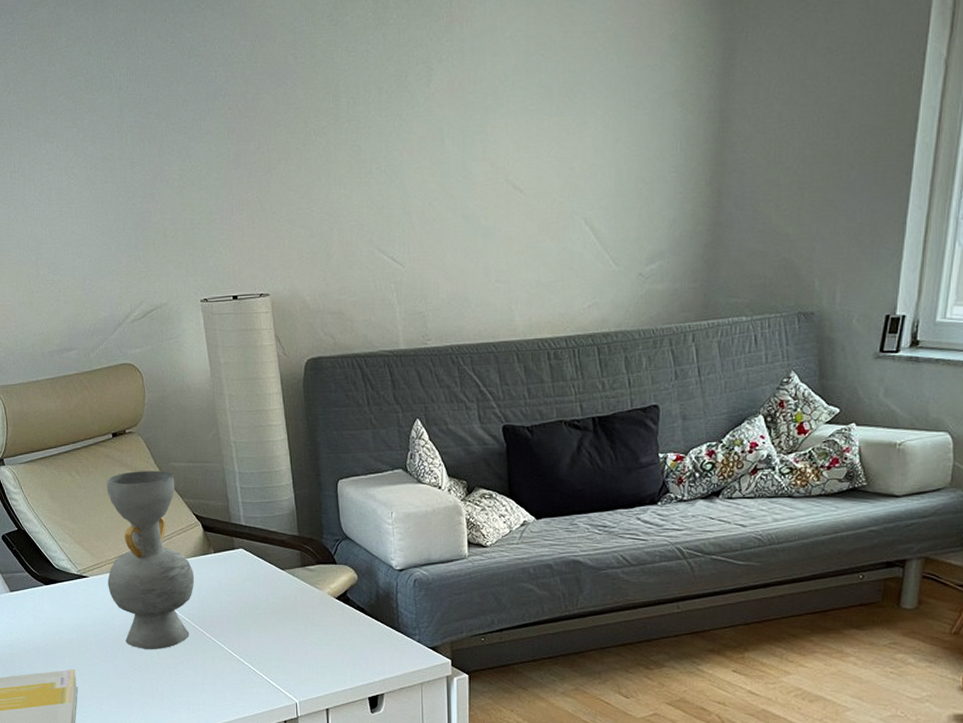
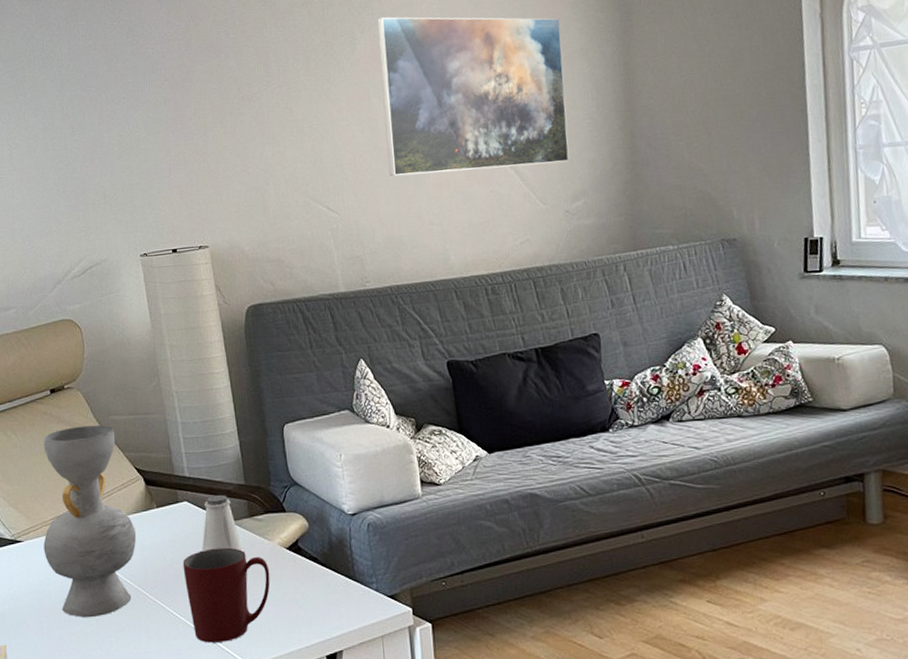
mug: none [237,594,319,679] -> present [182,547,270,643]
saltshaker: none [255,544,294,599] -> present [201,494,243,552]
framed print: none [457,43,656,228] -> present [377,16,570,176]

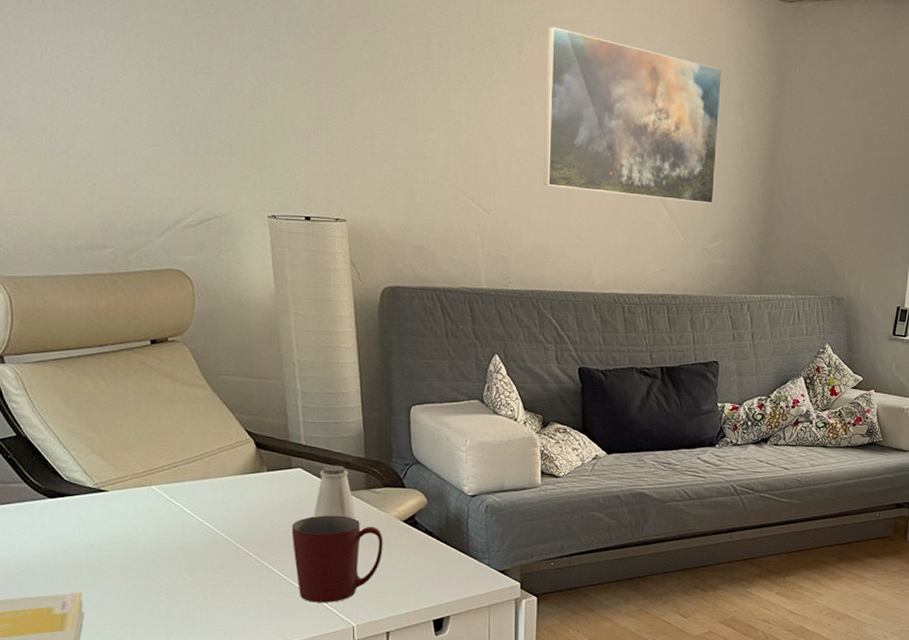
decorative vase: present [43,425,137,617] -> none [133,381,243,571]

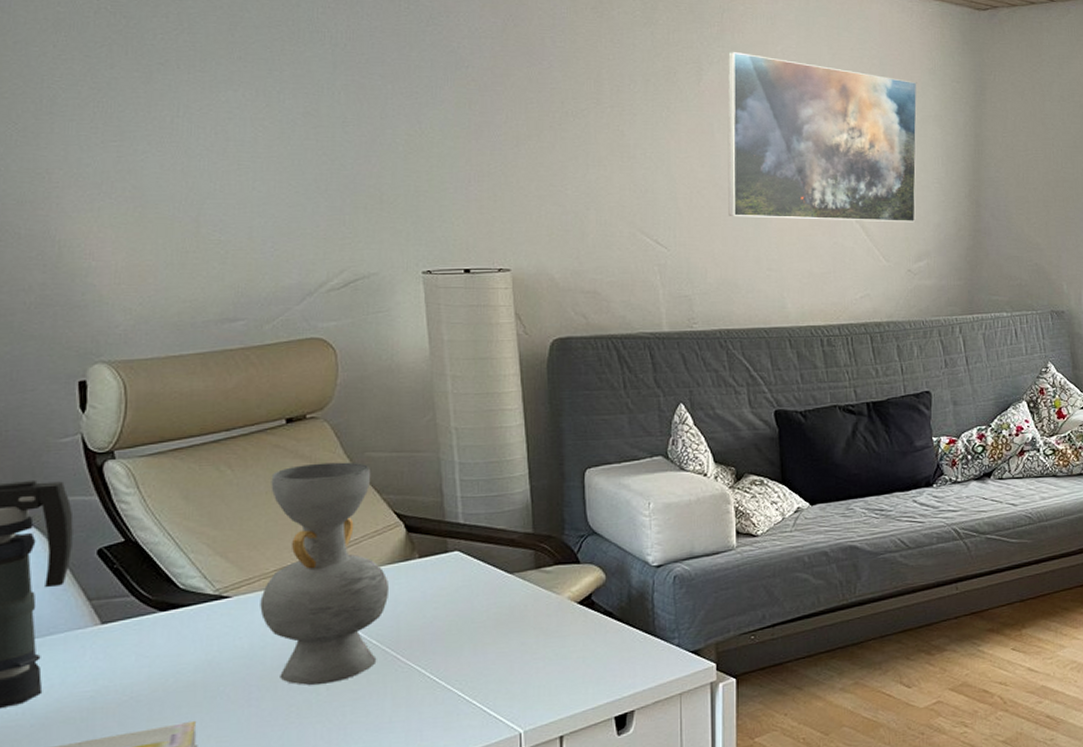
decorative vase: none [133,381,243,571] -> present [260,462,390,685]
mug: present [291,515,383,602] -> none [447,602,555,709]
saltshaker: present [313,465,357,521] -> none [473,543,524,607]

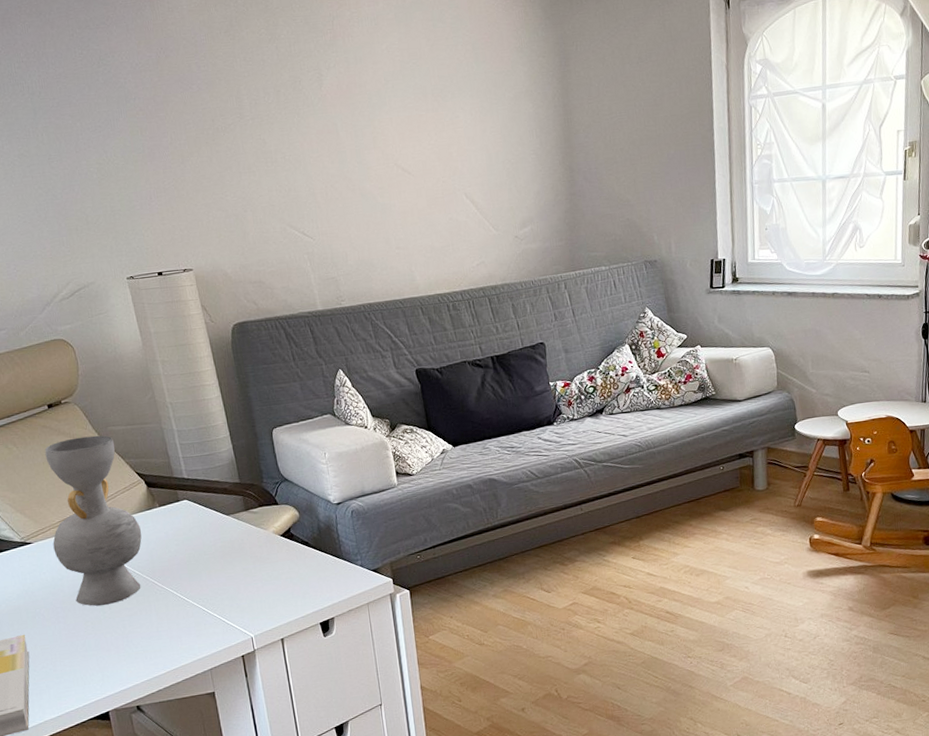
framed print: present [728,51,918,223] -> none [342,54,518,205]

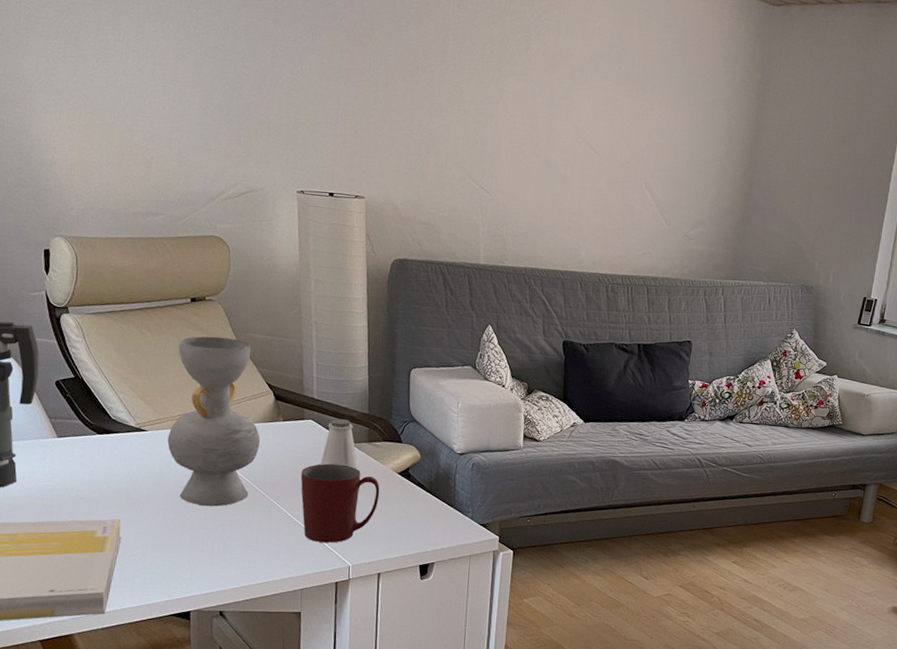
mug: none [186,537,268,620] -> present [301,463,380,543]
saltshaker: none [203,492,241,543] -> present [320,418,359,470]

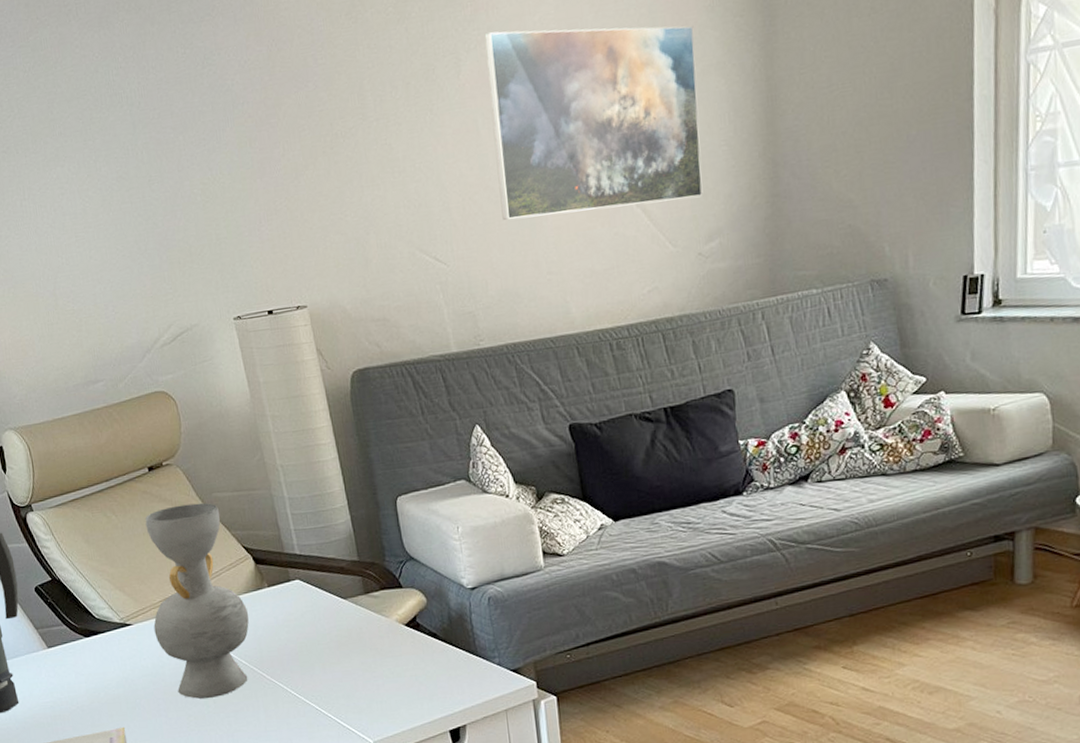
mug: present [301,463,380,543] -> none [298,625,389,721]
saltshaker: present [320,418,359,470] -> none [316,571,360,630]
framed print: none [541,24,712,194] -> present [484,25,703,220]

